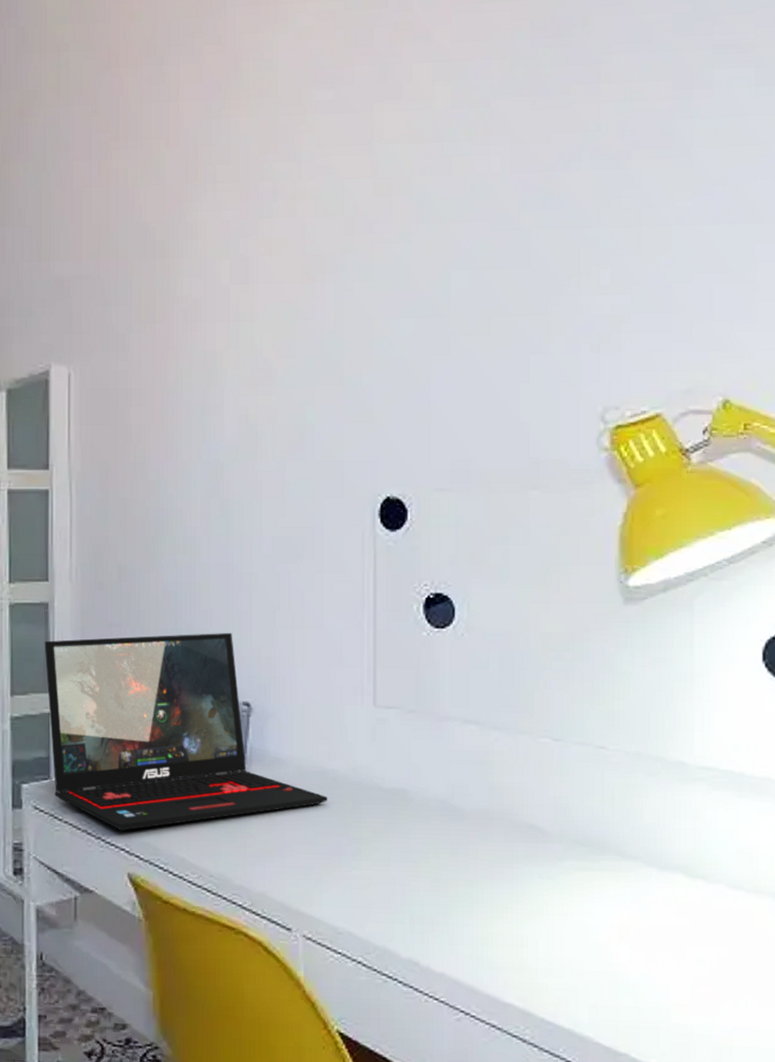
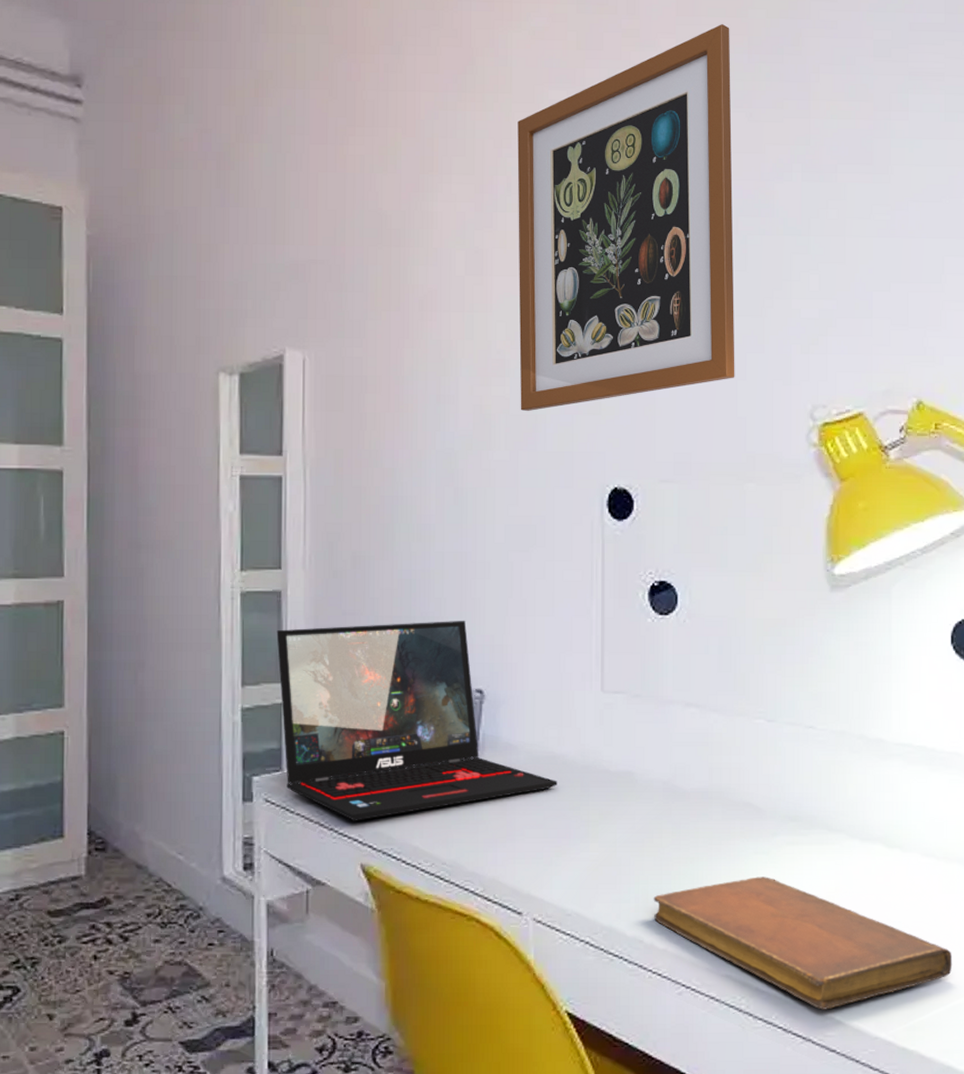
wall art: none [283,9,517,421] -> present [517,24,735,412]
notebook: none [429,902,765,1046] -> present [653,876,953,1010]

